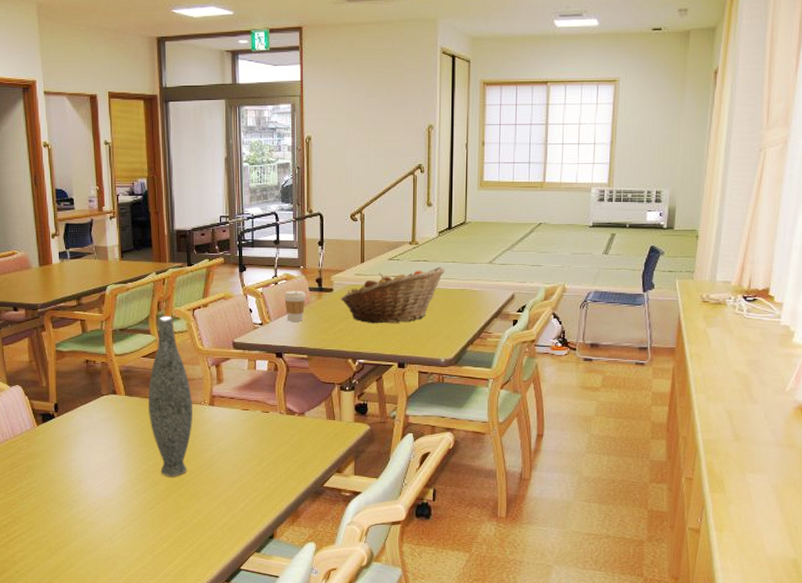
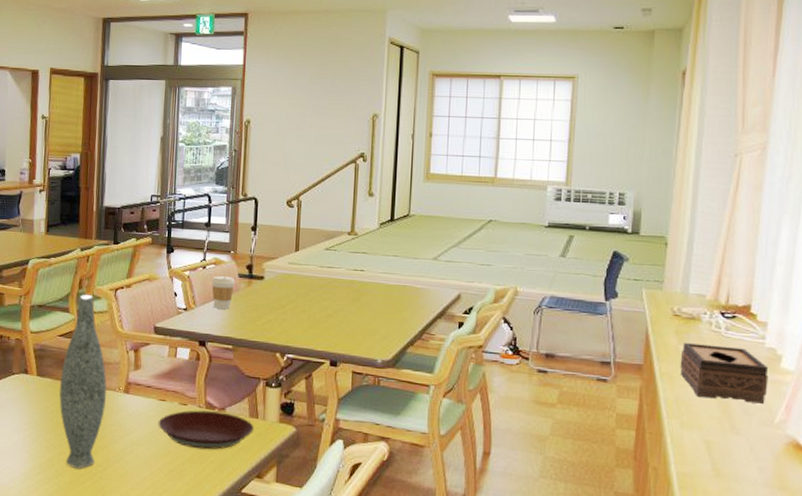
plate: none [243,416,332,451] -> present [158,410,254,450]
fruit basket: present [341,266,445,324] -> none [272,260,386,318]
tissue box: none [707,325,783,375] -> present [680,342,769,404]

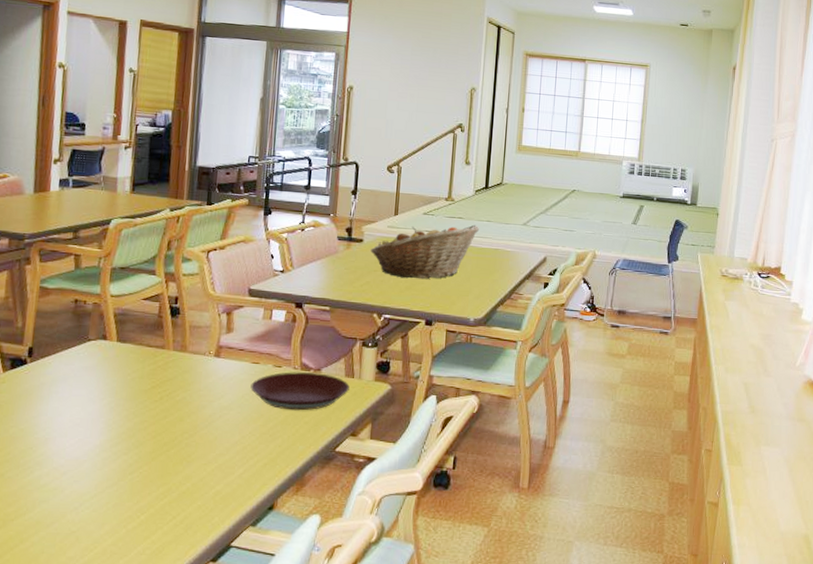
vase: present [59,295,107,469] -> none [142,256,196,437]
coffee cup: present [211,276,235,309] -> none [310,238,334,271]
fruit basket: none [272,260,386,318] -> present [370,224,480,280]
tissue box: present [680,342,769,404] -> none [726,298,793,350]

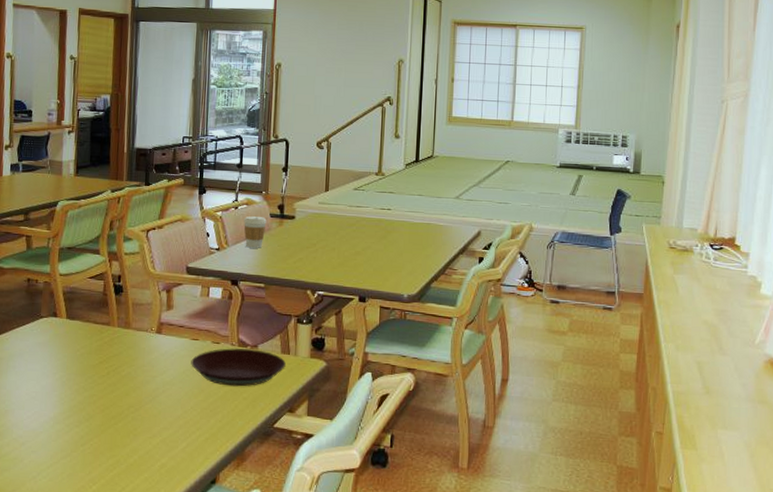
coffee cup: none [310,238,334,271] -> present [243,216,267,248]
fruit basket: present [370,224,480,280] -> none [303,199,411,256]

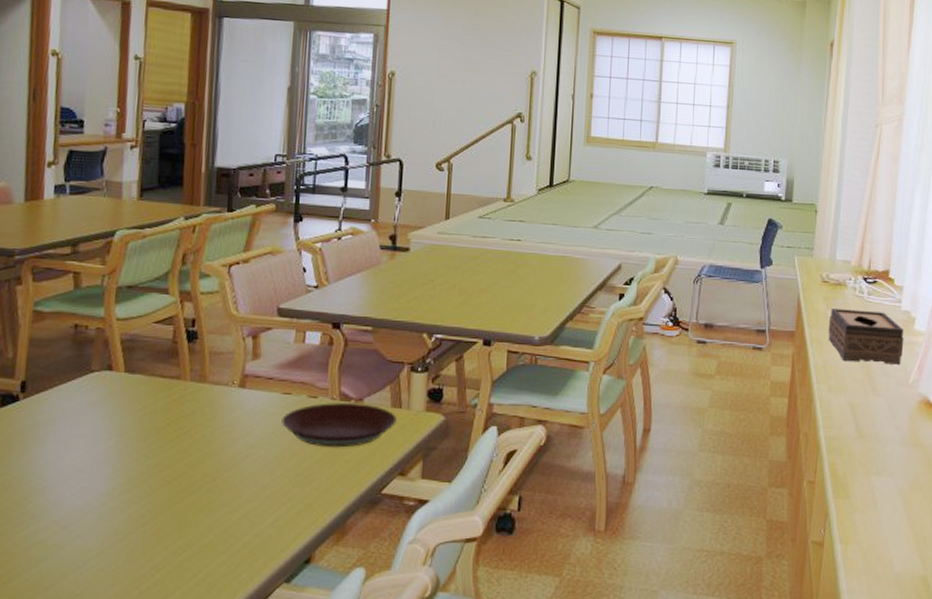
coffee cup: present [243,216,267,248] -> none [348,248,376,286]
tissue box: none [675,272,750,326] -> present [828,307,904,365]

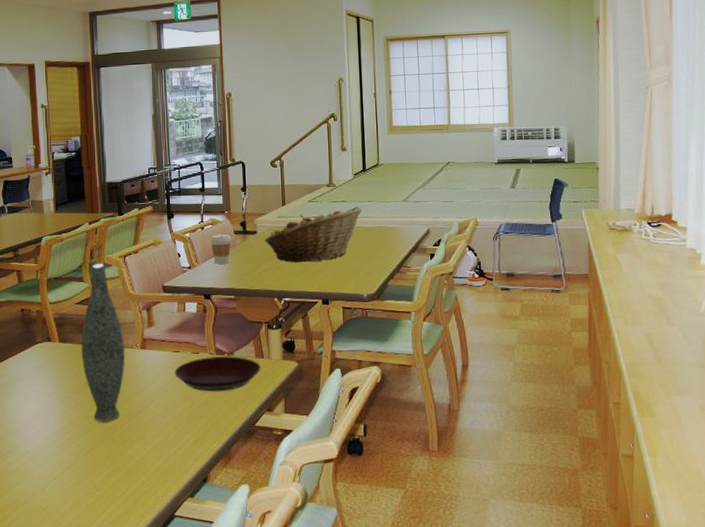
vase: none [154,272,217,482] -> present [81,264,126,423]
coffee cup: none [348,248,376,286] -> present [210,234,231,264]
fruit basket: none [418,228,544,293] -> present [265,206,362,263]
tissue box: present [828,307,904,365] -> none [619,251,693,297]

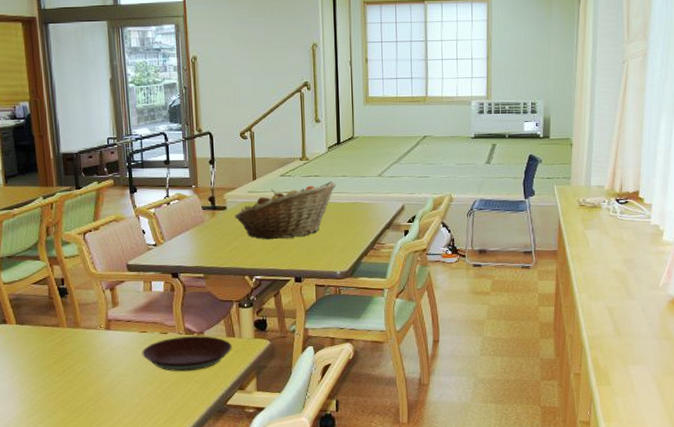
vase: present [81,264,126,423] -> none [40,241,89,406]
coffee cup: present [210,234,231,264] -> none [177,210,200,241]

